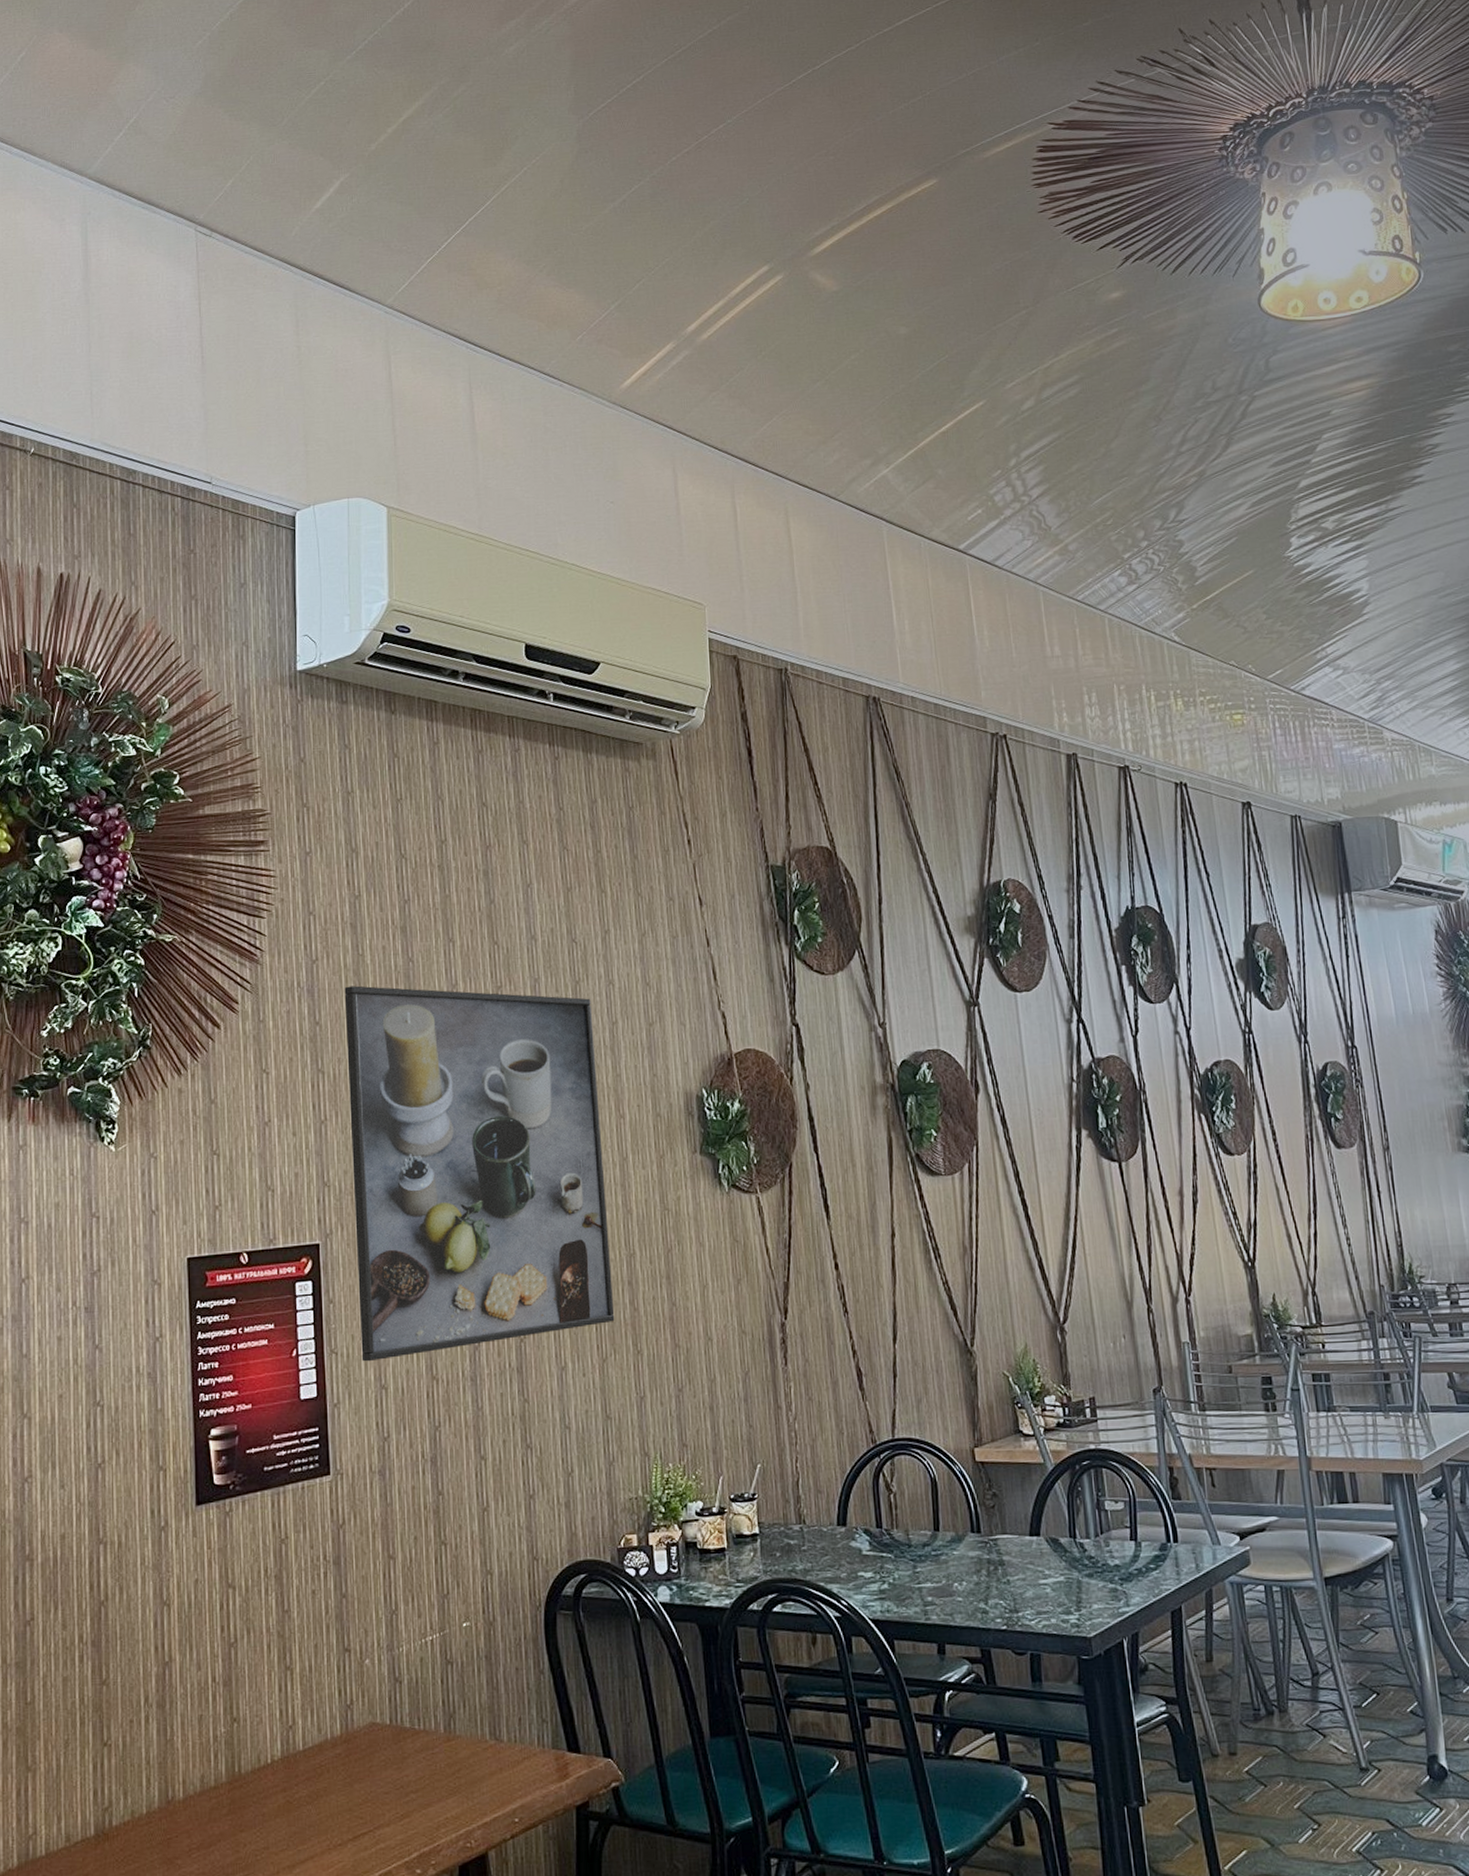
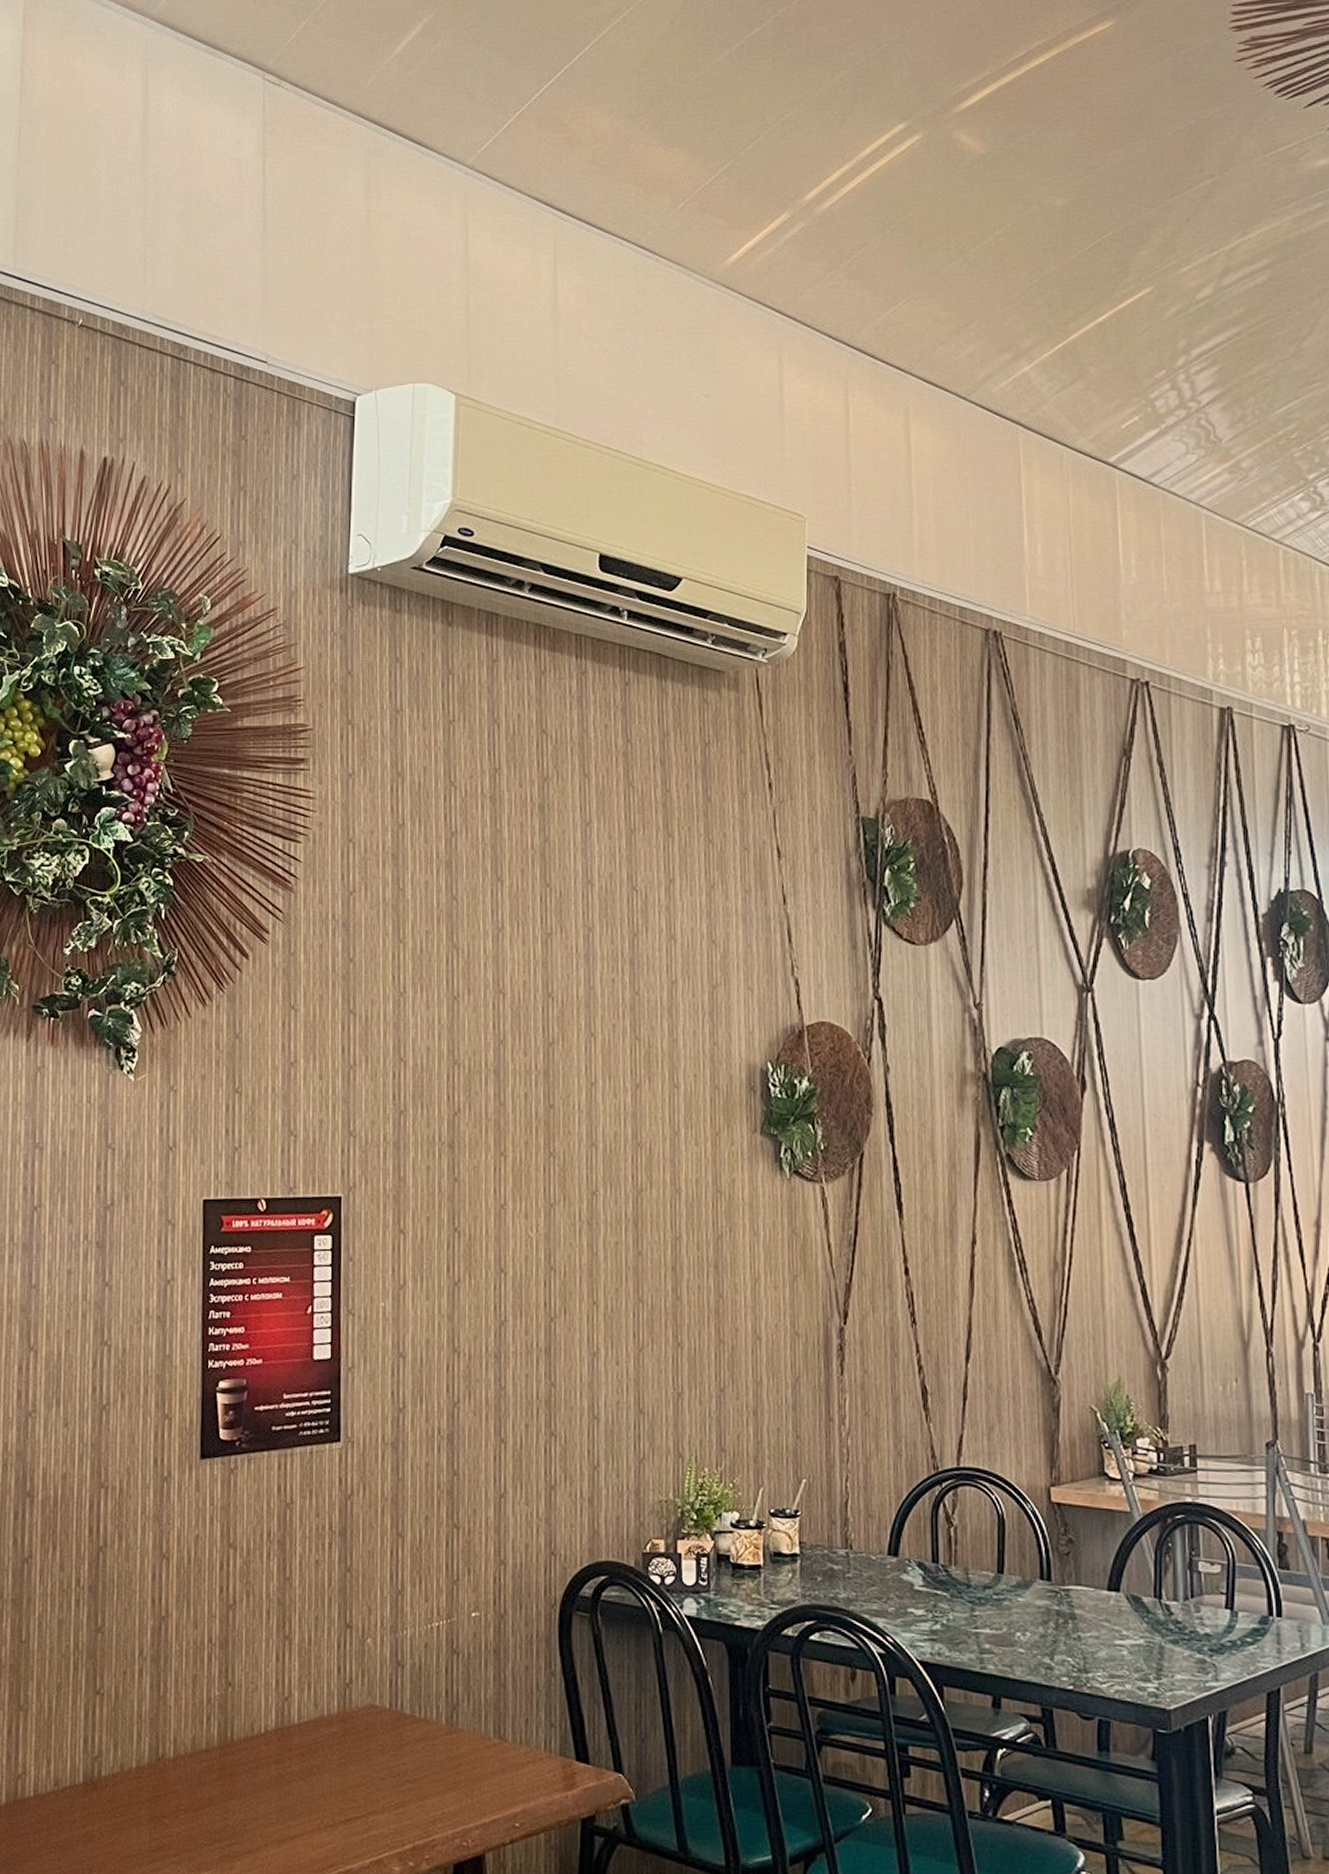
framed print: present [344,985,615,1362] -> none [379,922,655,1327]

